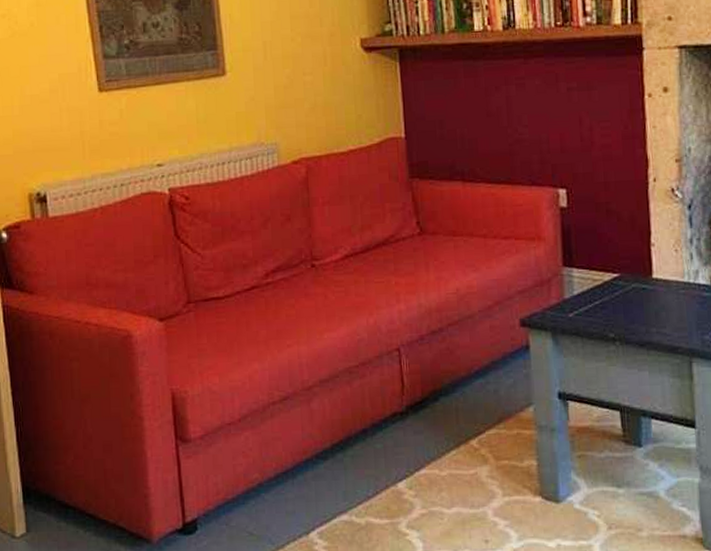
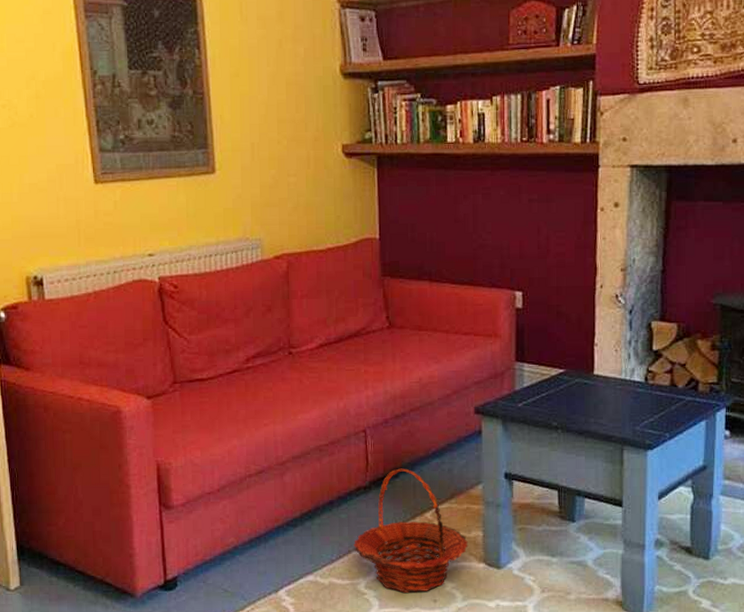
basket: none [392,390,522,533] -> present [354,468,469,593]

